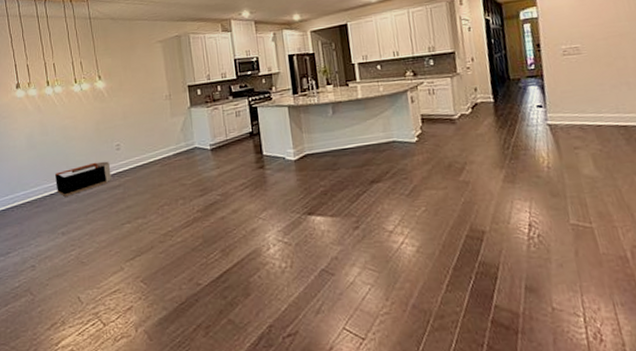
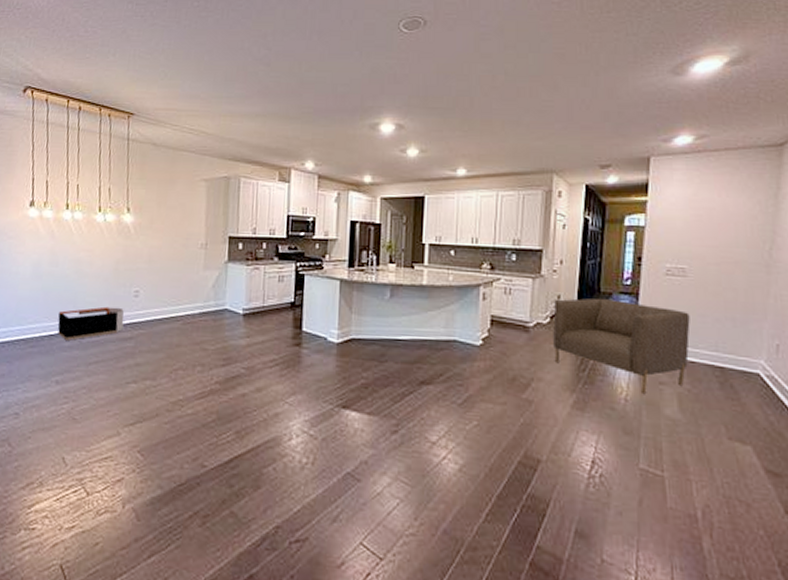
chair: none [472,83,596,159] -> present [553,298,690,393]

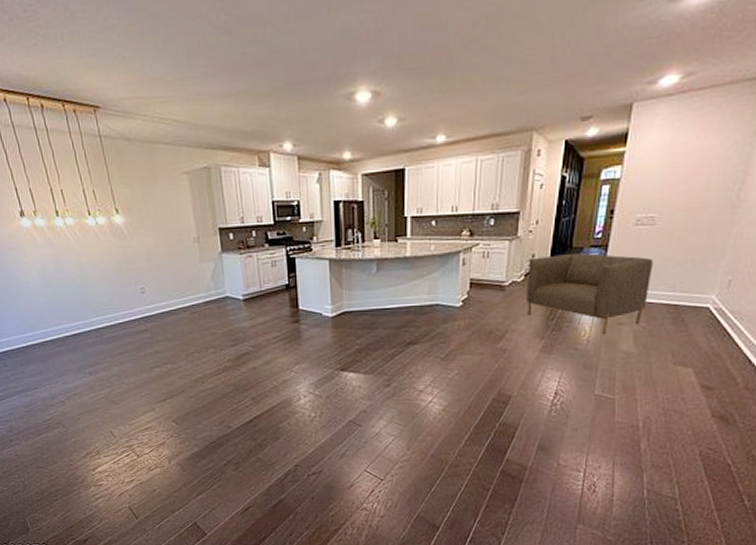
storage bin: present [57,306,124,340] -> none [76,304,137,337]

